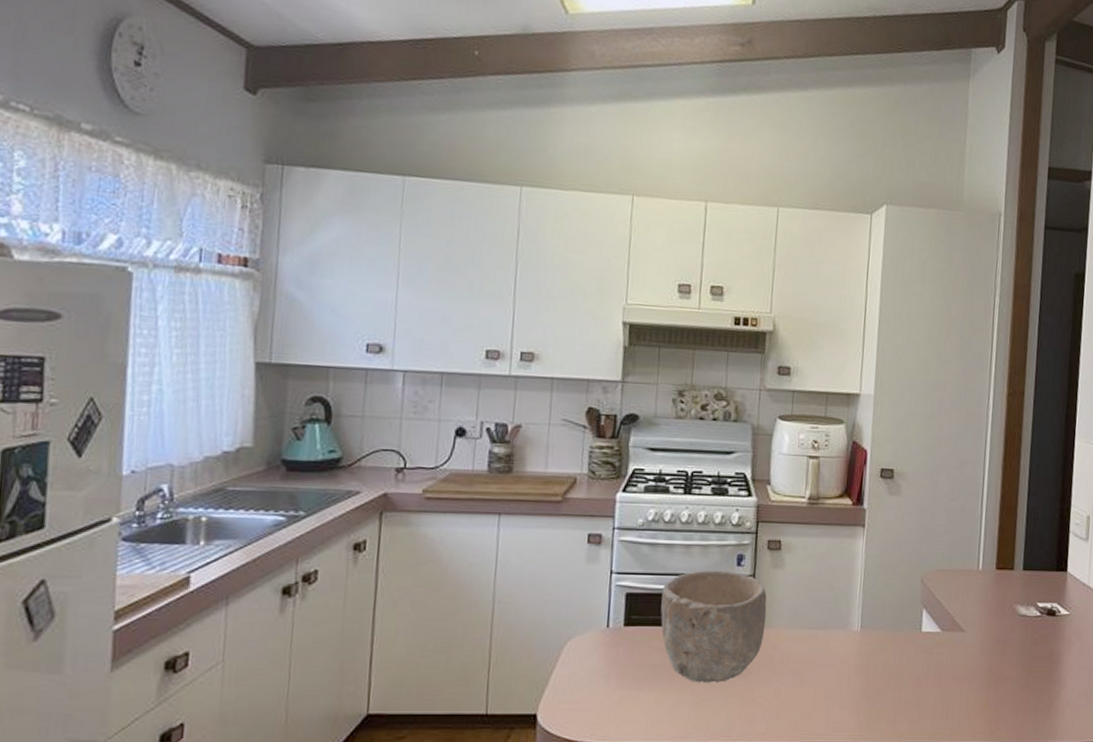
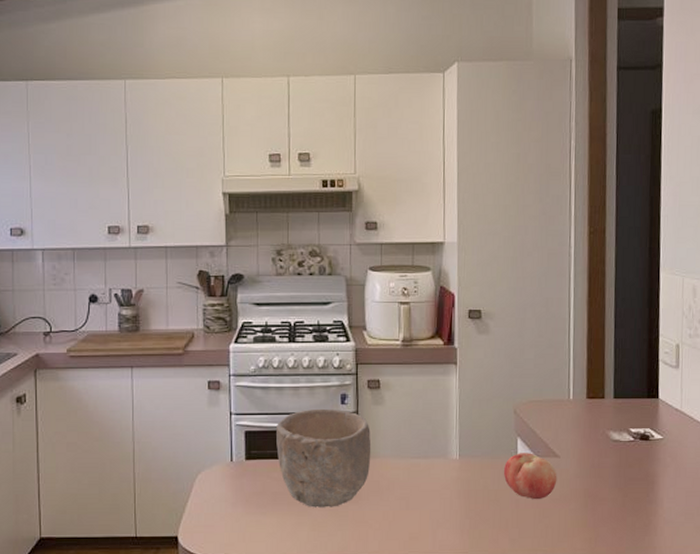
fruit: none [906,626,962,678] -> present [503,453,557,500]

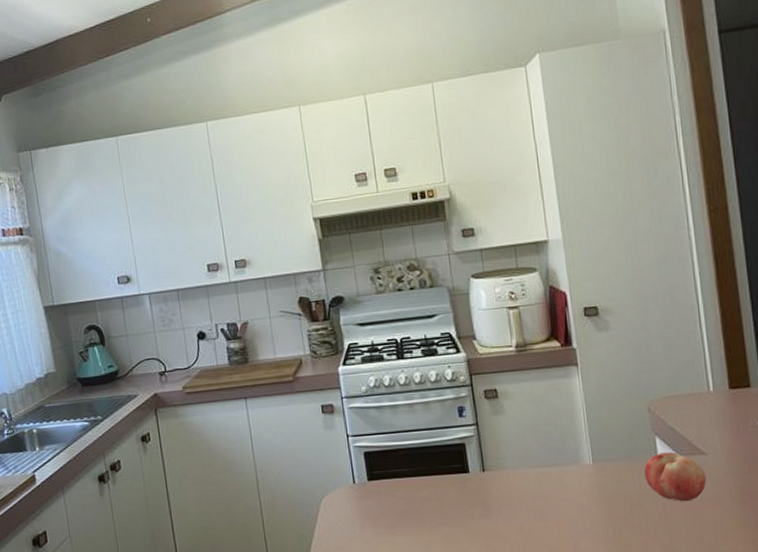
bowl: present [276,408,372,508] -> none [395,422,498,525]

